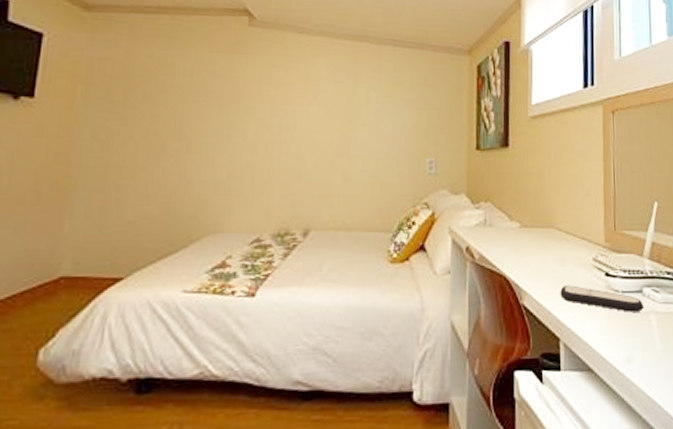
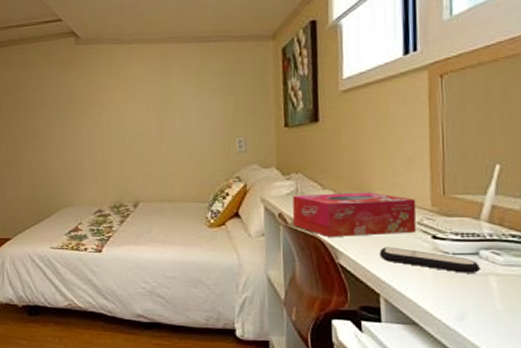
tissue box: none [480,225,593,274] -> present [292,192,417,237]

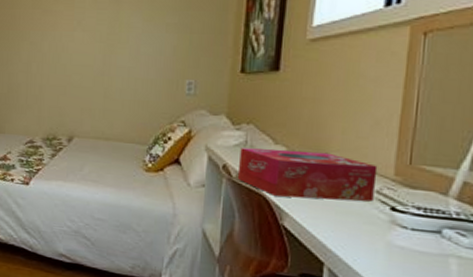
remote control: present [379,247,482,273] -> none [329,213,442,253]

